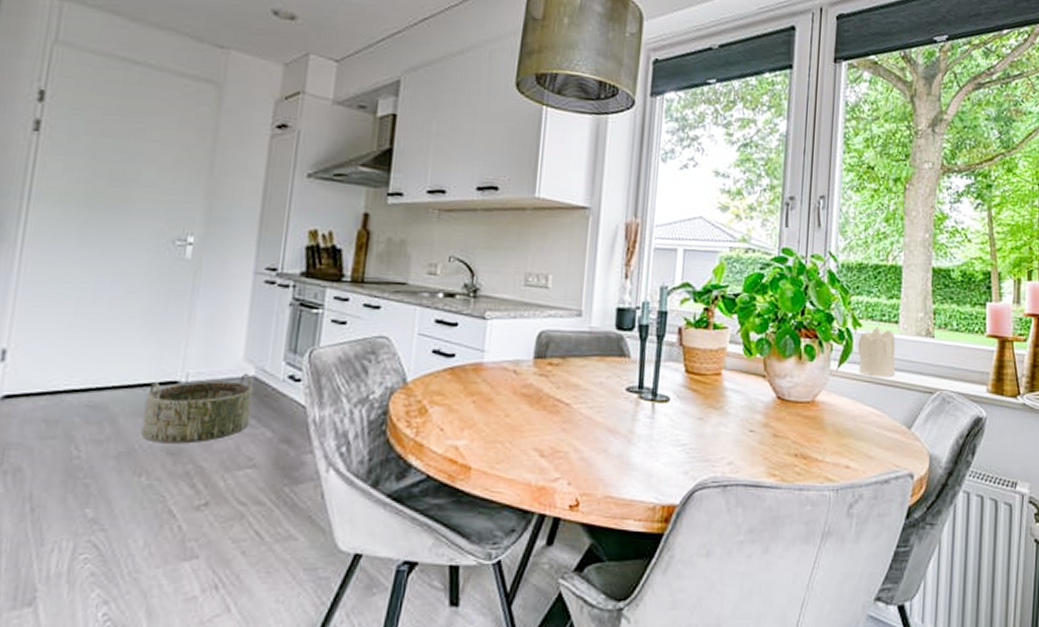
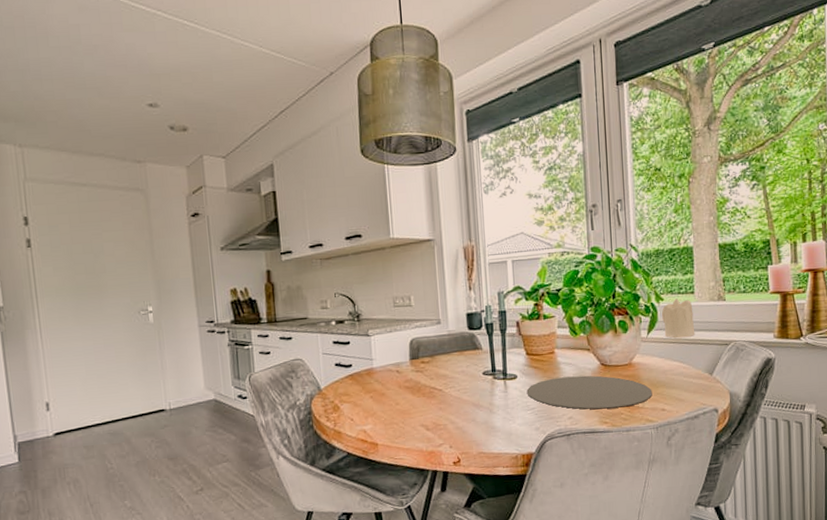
basket: present [141,372,254,444] -> none [145,397,218,453]
placemat: none [679,407,836,457] -> present [526,375,652,410]

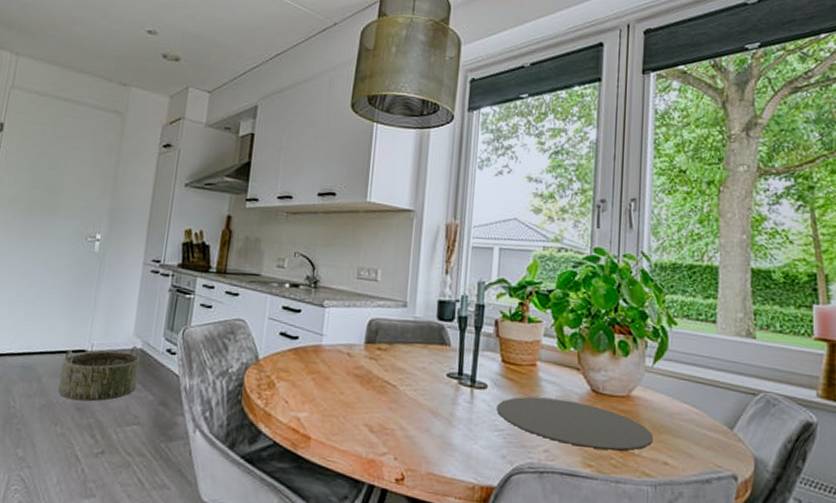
basket: none [145,397,218,453] -> present [58,345,140,401]
candle: present [661,298,695,339] -> none [672,325,714,377]

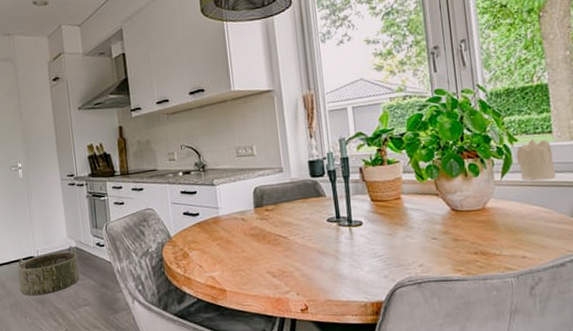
placemat: present [496,396,653,451] -> none [373,221,511,257]
candle: none [672,325,714,377] -> present [516,139,556,181]

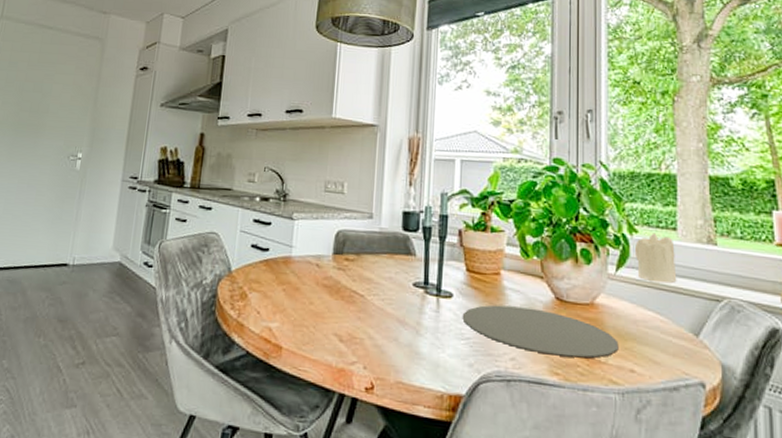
basket: present [17,245,80,296] -> none [41,259,119,313]
placemat: none [373,221,511,257] -> present [462,305,619,358]

